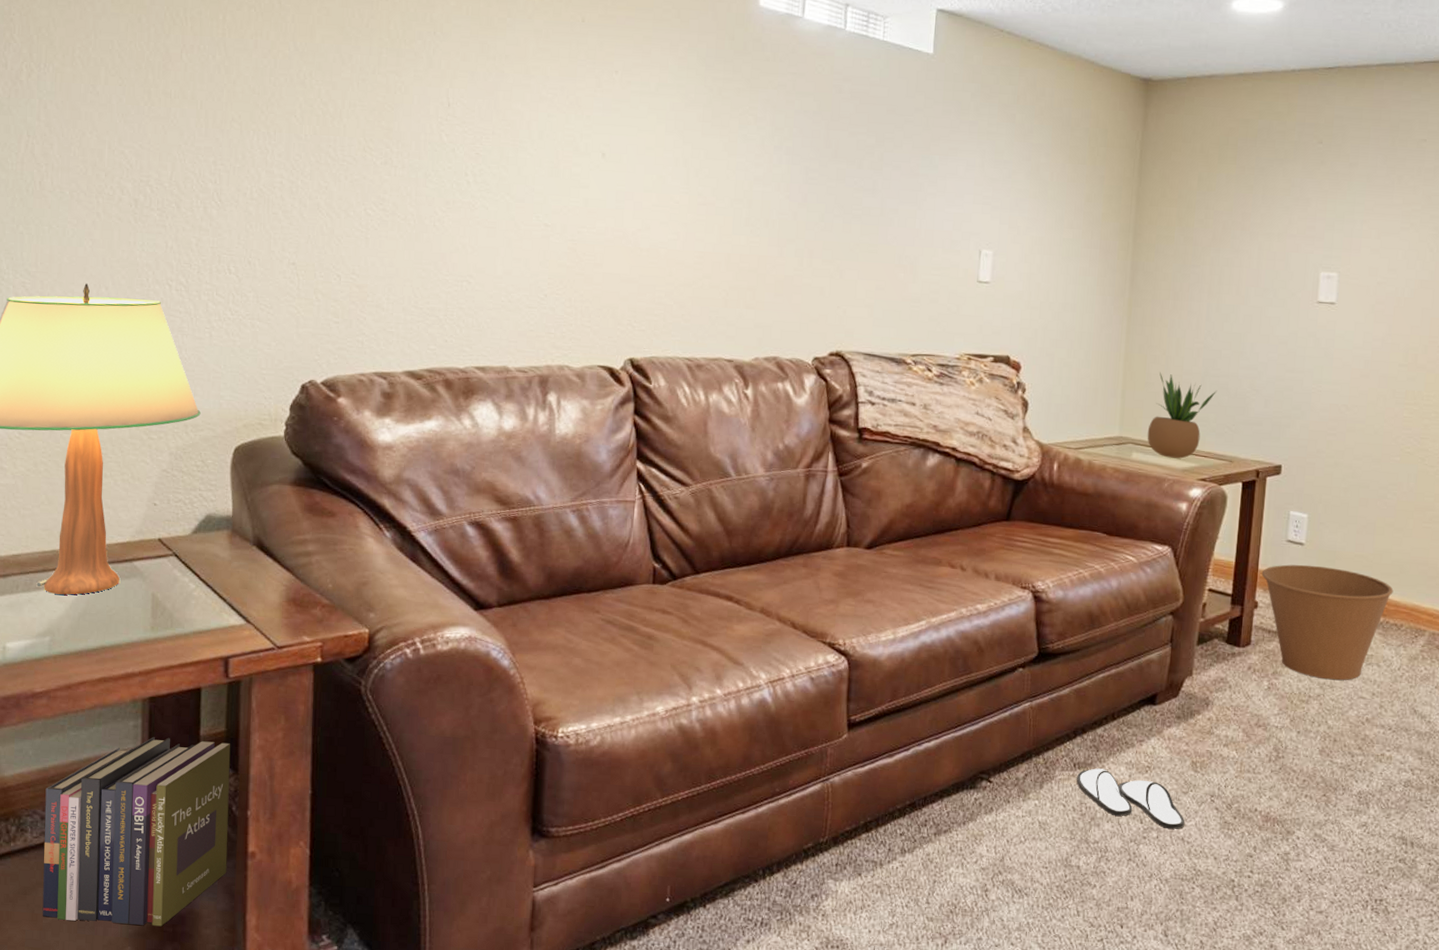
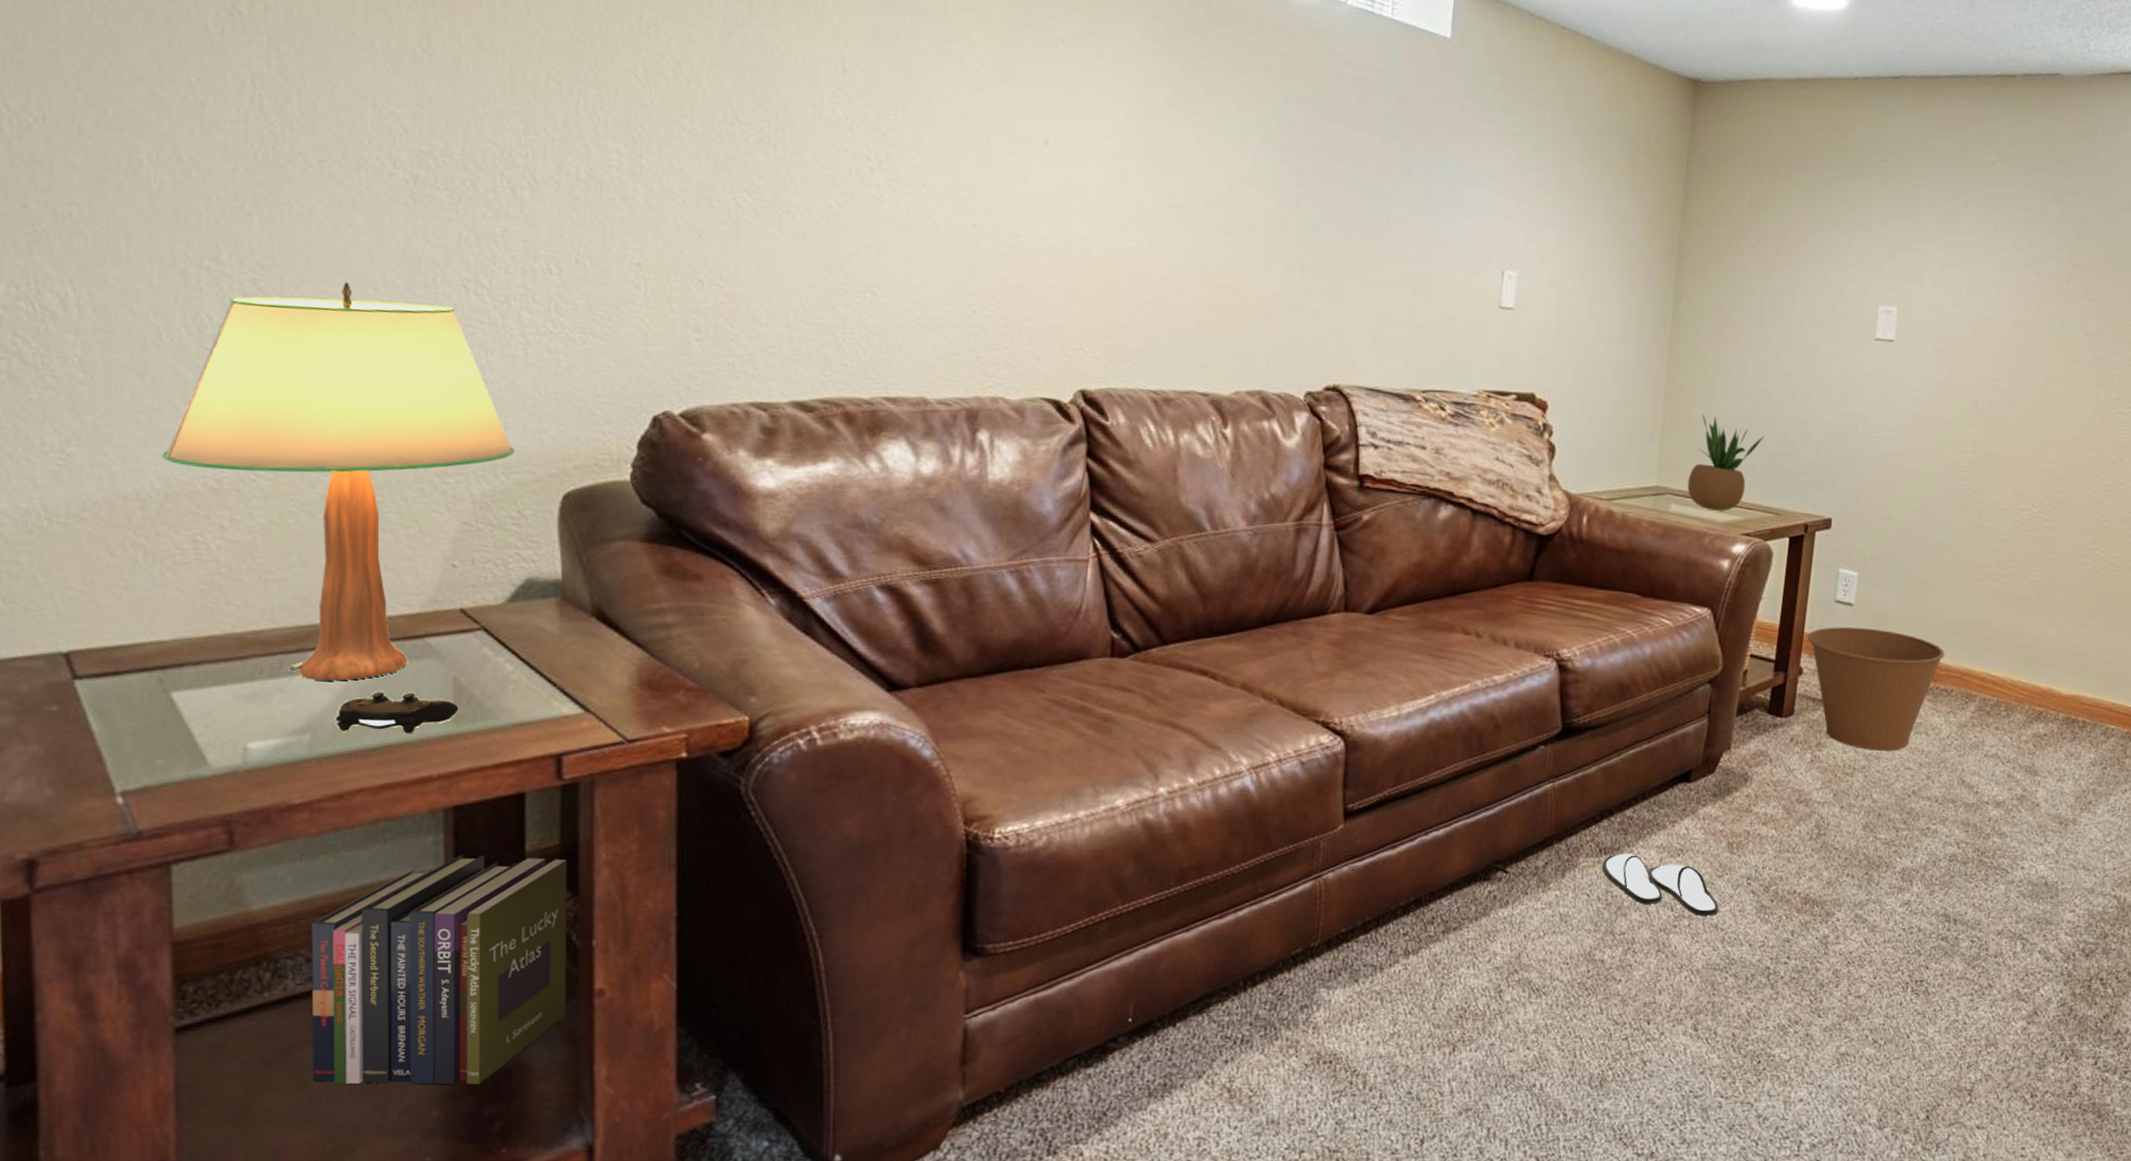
game controller: none [68,604,155,637] -> present [335,691,459,733]

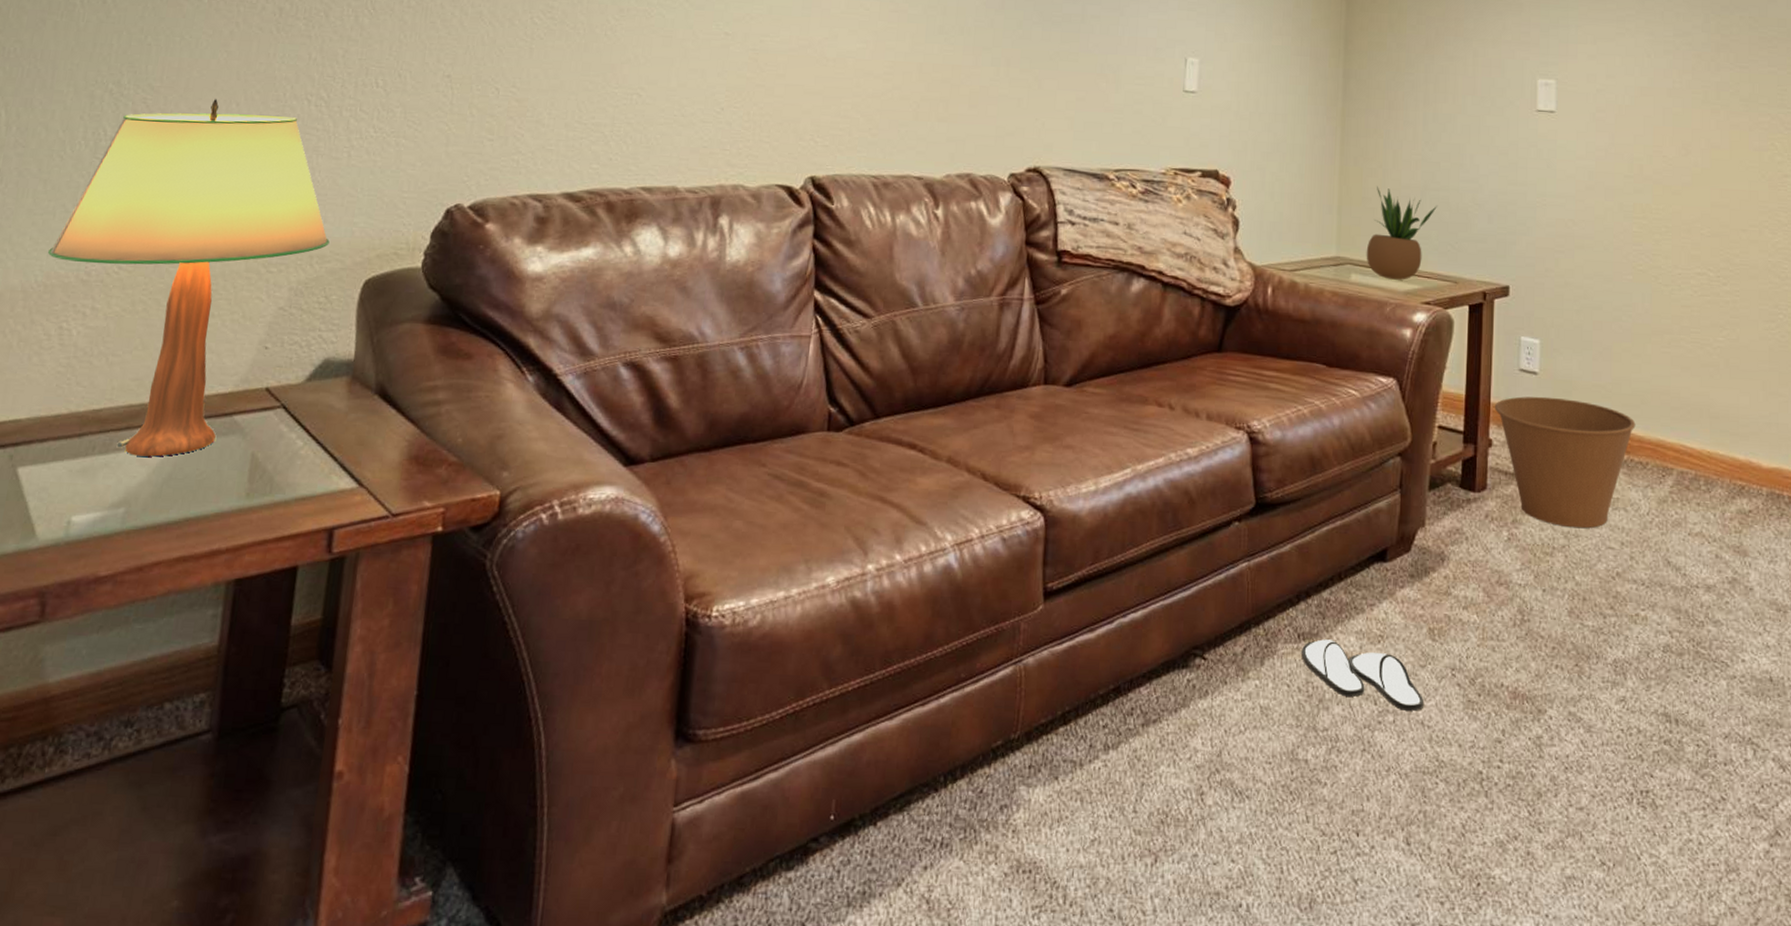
books: present [311,854,568,1085] -> none [72,628,327,873]
game controller: present [335,691,459,733] -> none [147,467,253,507]

